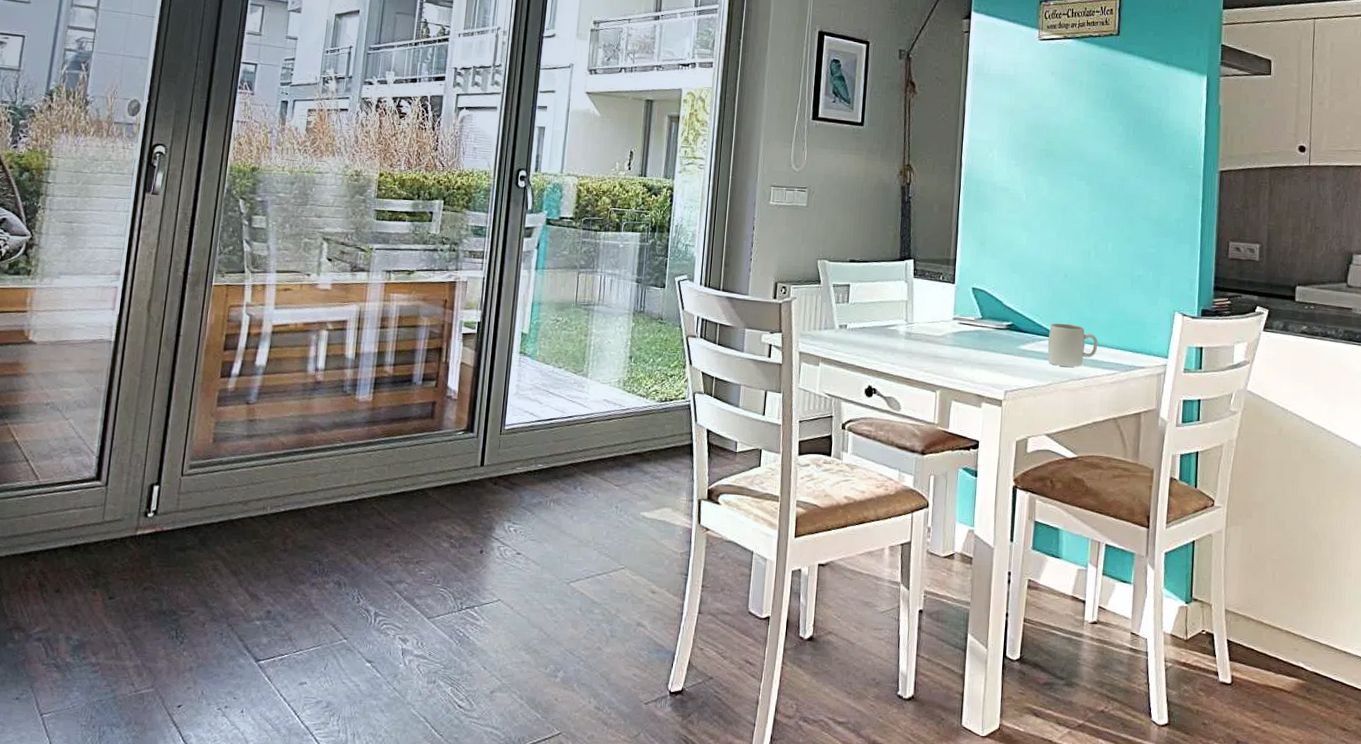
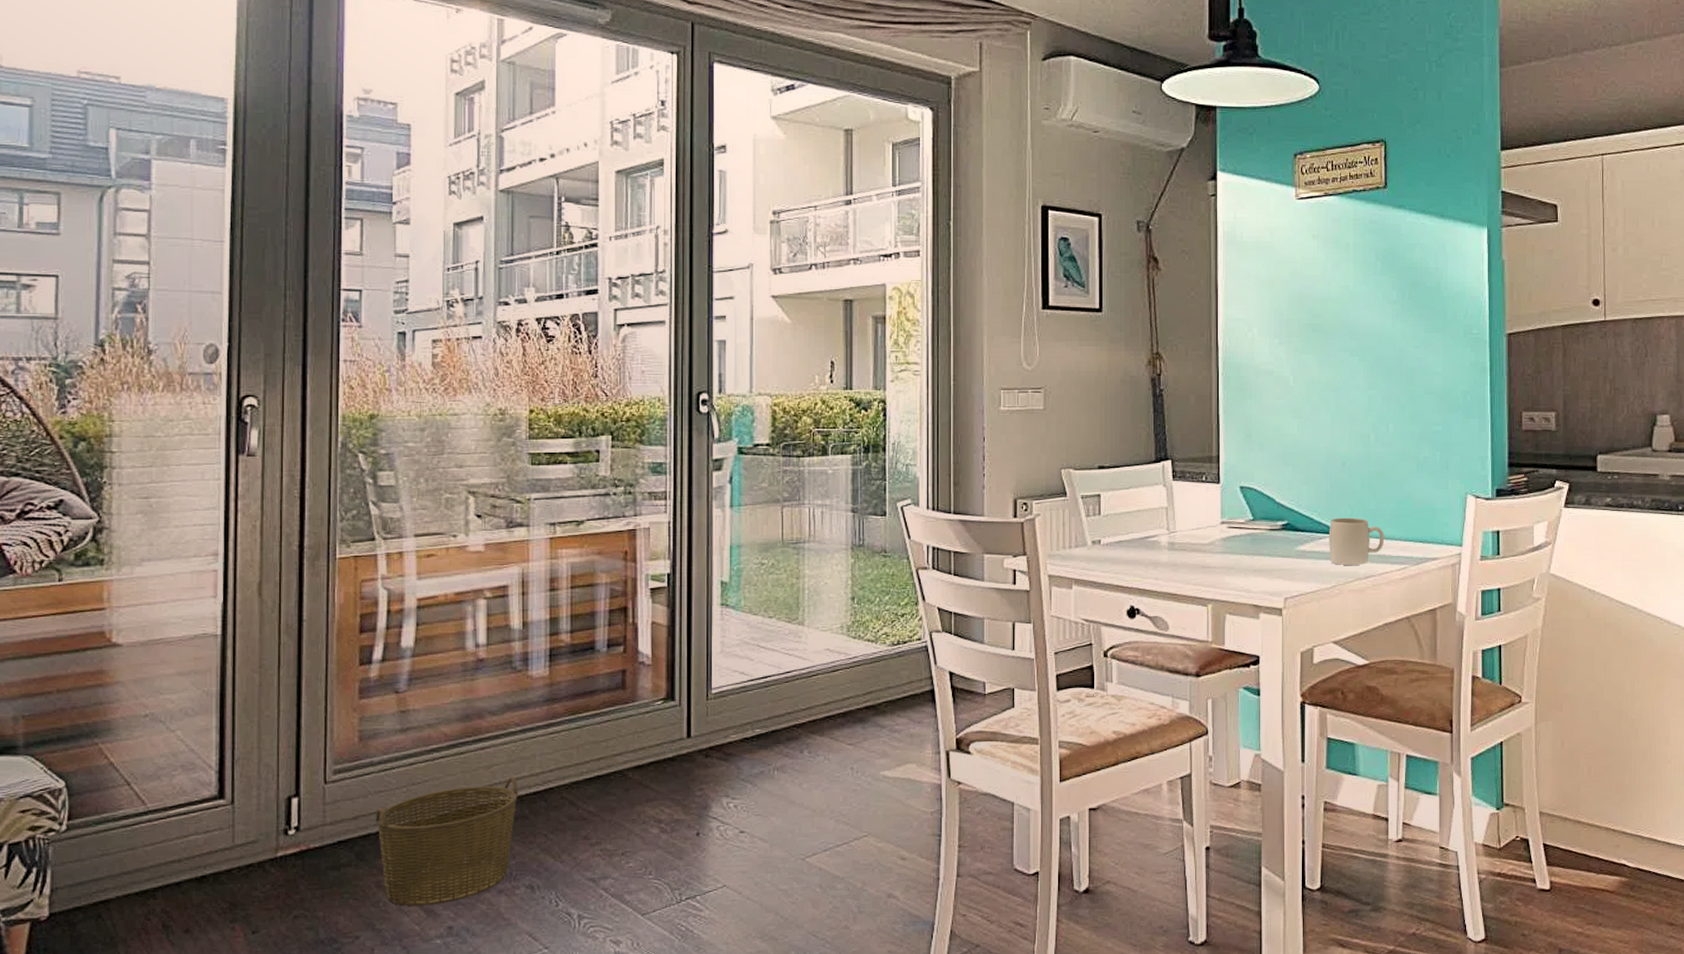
basket: none [218,485,337,591] -> present [375,776,519,907]

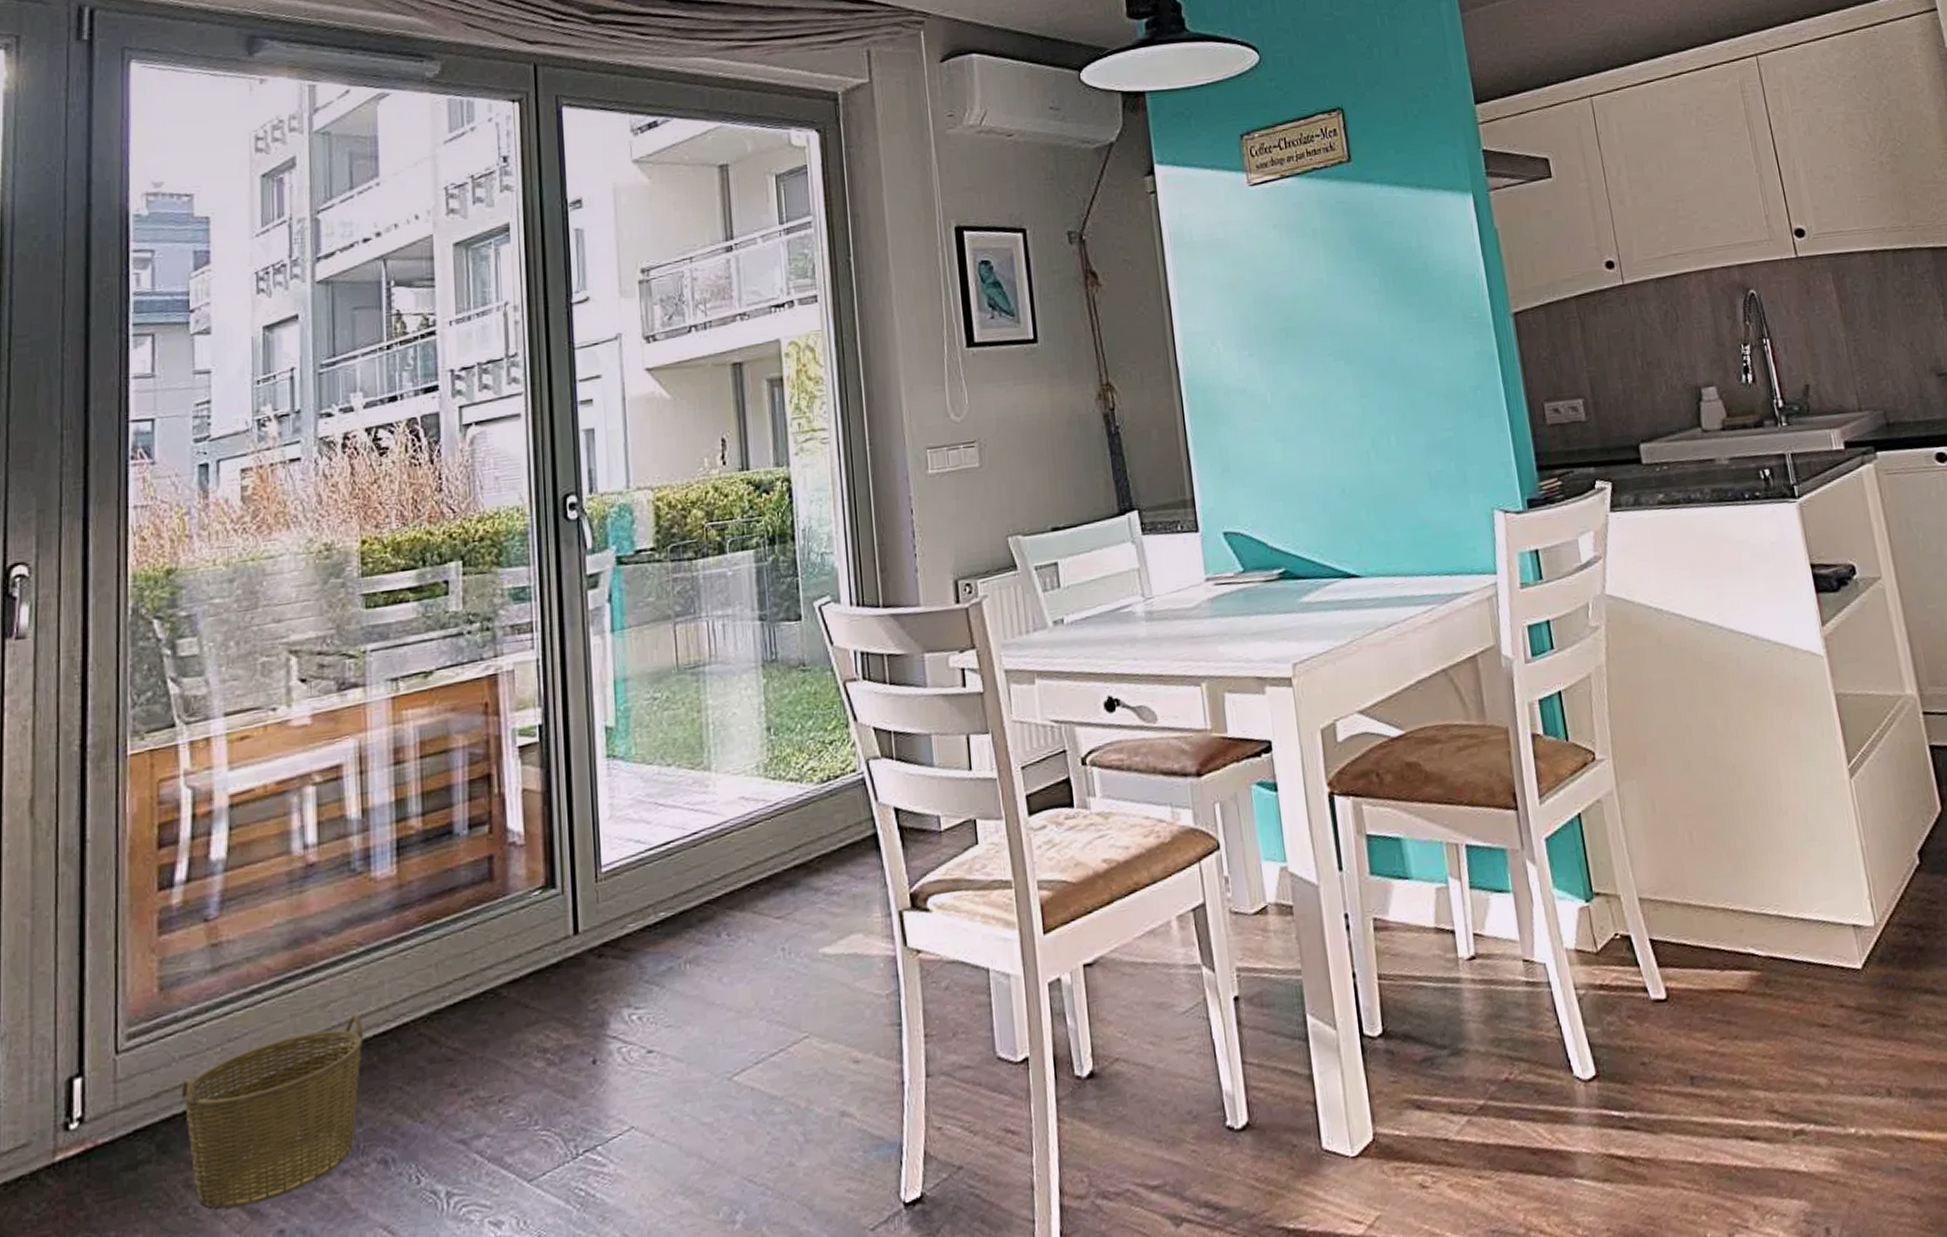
mug: present [1328,517,1385,565] -> none [1335,554,1404,615]

